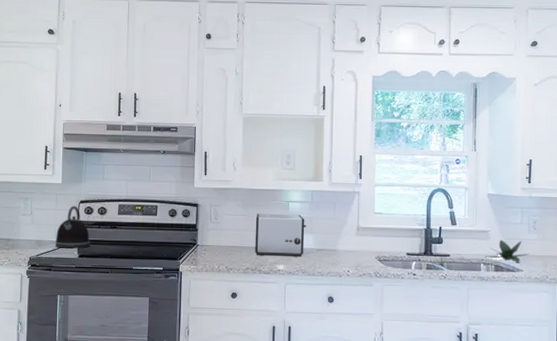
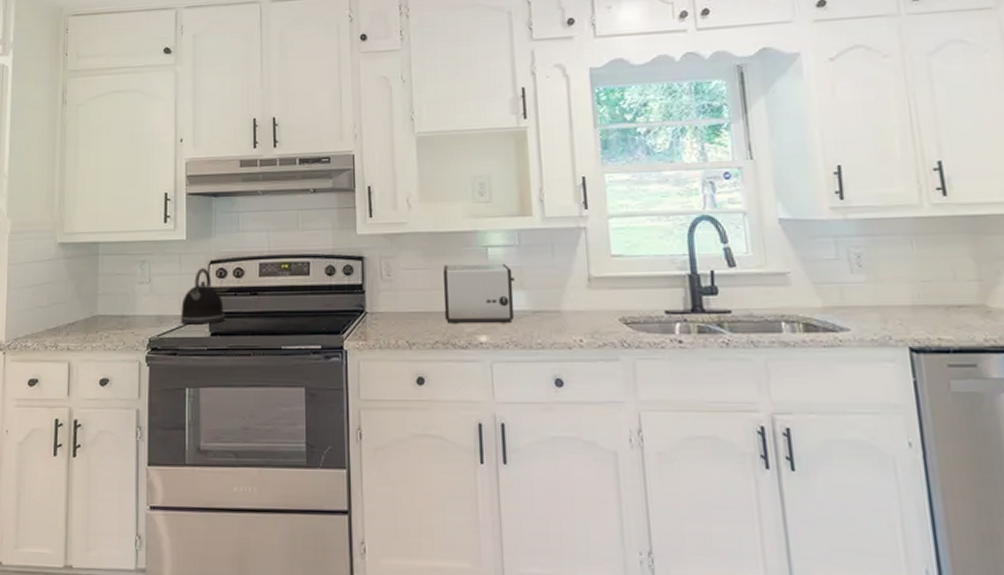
plant: present [485,240,530,263] -> none [786,284,857,319]

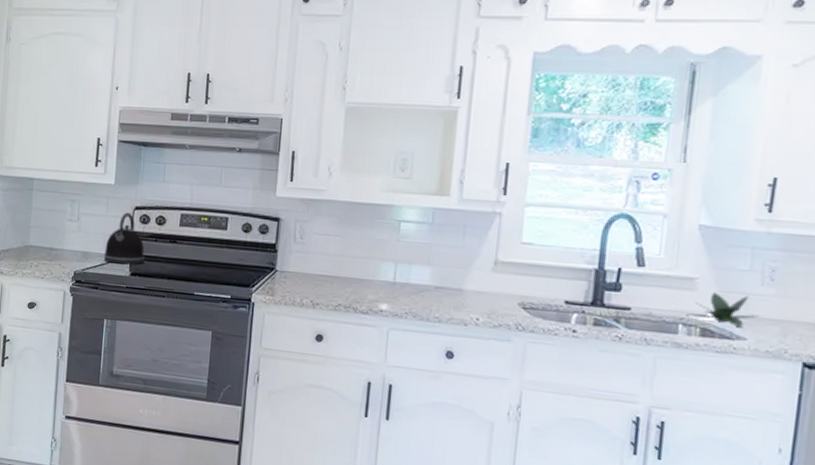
toaster: present [442,263,516,325] -> none [350,234,424,296]
plant: none [786,284,857,319] -> present [686,292,760,328]

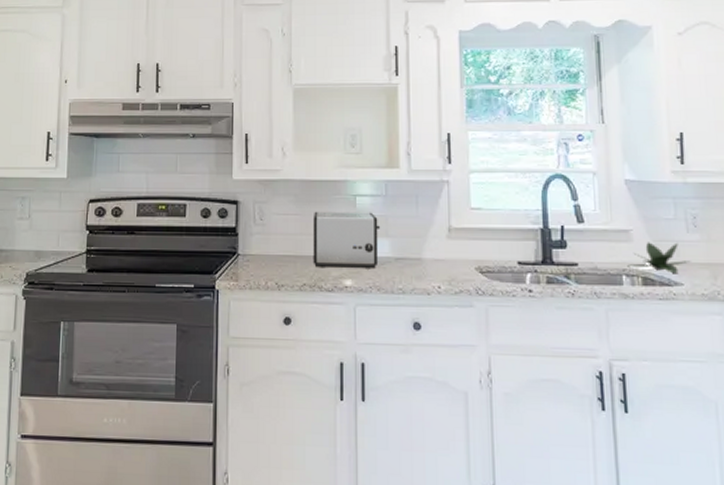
kettle: present [103,212,145,265] -> none [58,206,102,261]
toaster: none [350,234,424,296] -> present [313,211,381,270]

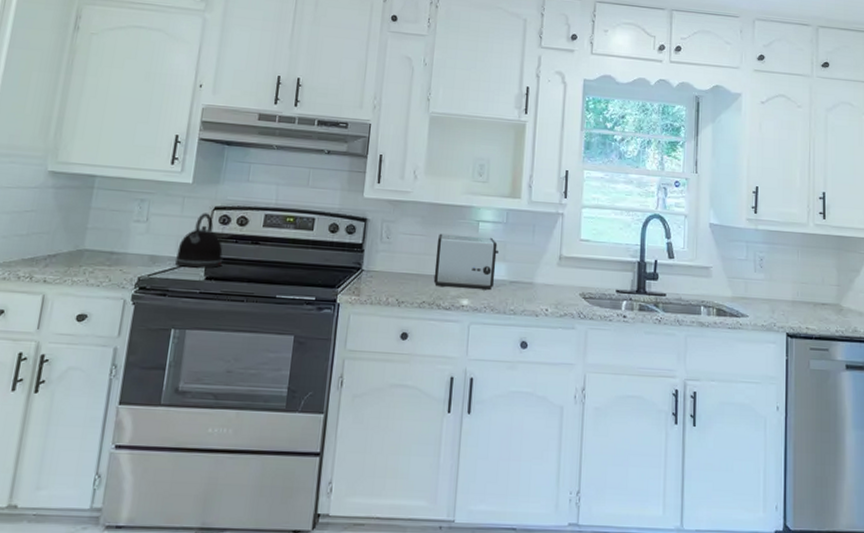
kettle: none [58,206,102,261] -> present [175,213,223,269]
plant: present [627,242,691,274] -> none [706,278,756,307]

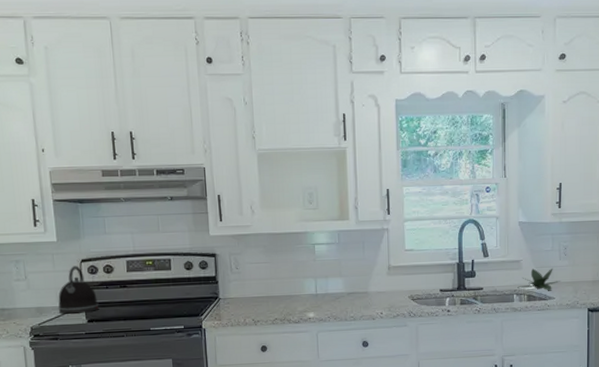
toaster: present [433,233,500,291] -> none [280,257,336,305]
plant: none [706,278,756,307] -> present [517,268,561,291]

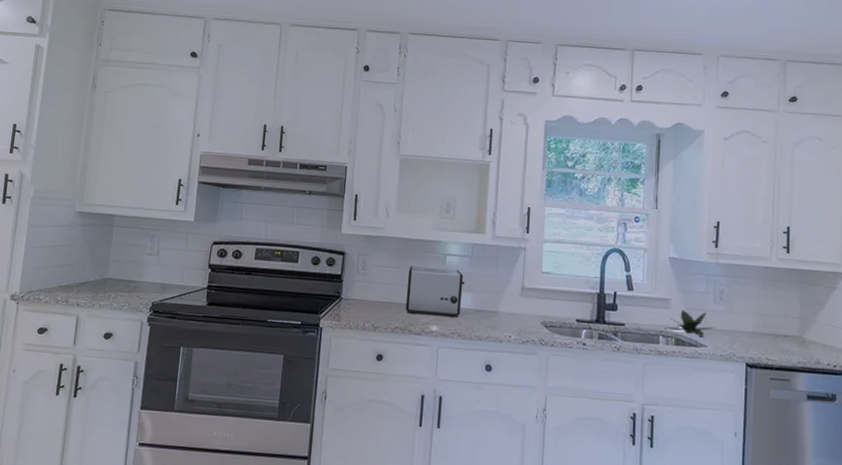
kettle: present [58,266,99,314] -> none [181,247,222,295]
toaster: none [280,257,336,305] -> present [405,266,466,318]

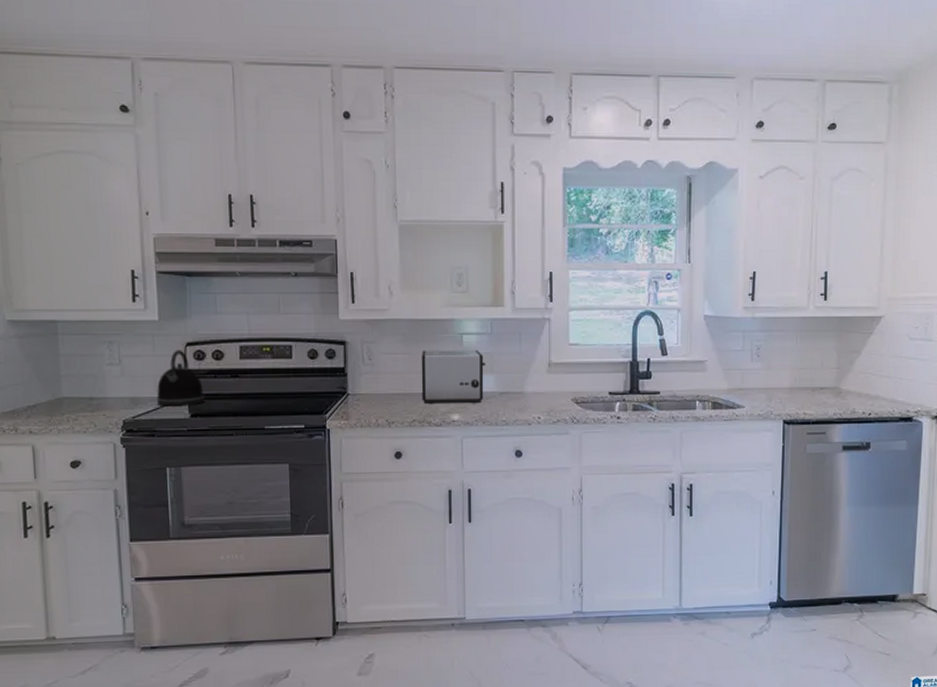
kettle: none [181,247,222,295] -> present [156,350,205,406]
plant: present [664,310,715,338] -> none [701,371,752,398]

